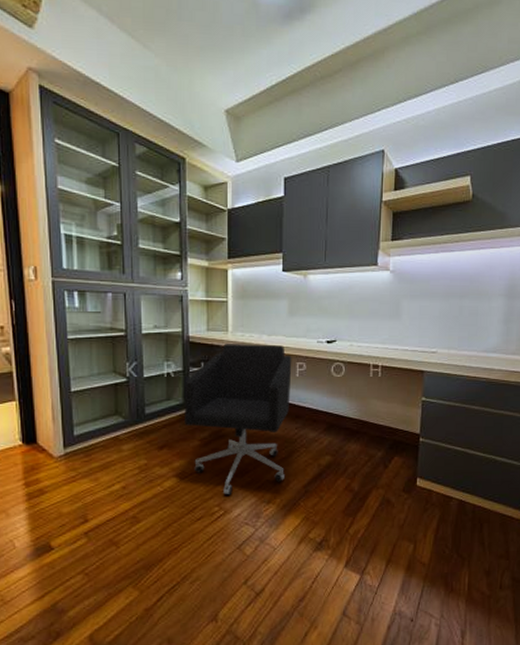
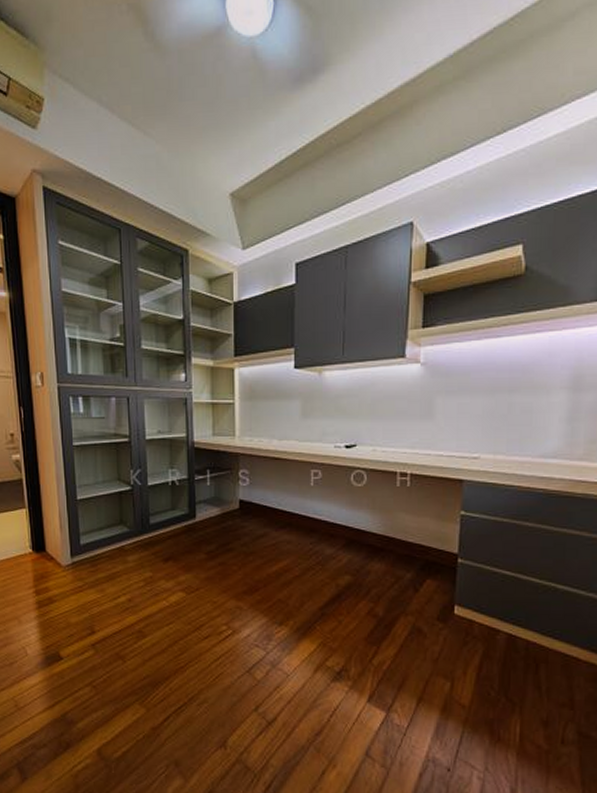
office chair: present [184,344,292,496] -> none [190,449,306,614]

